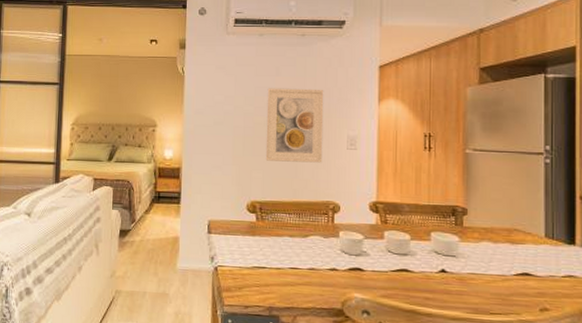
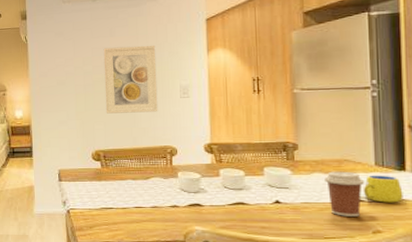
coffee cup: none [493,241,533,292] -> present [325,171,364,217]
mug: none [528,247,572,279] -> present [360,175,403,203]

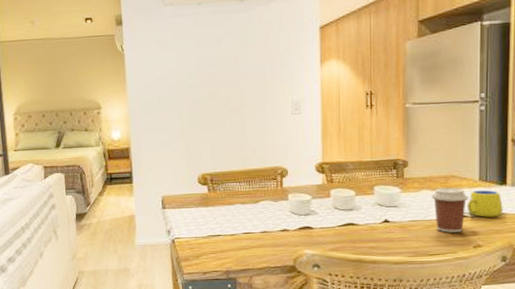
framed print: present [103,45,158,114] -> none [209,55,269,133]

